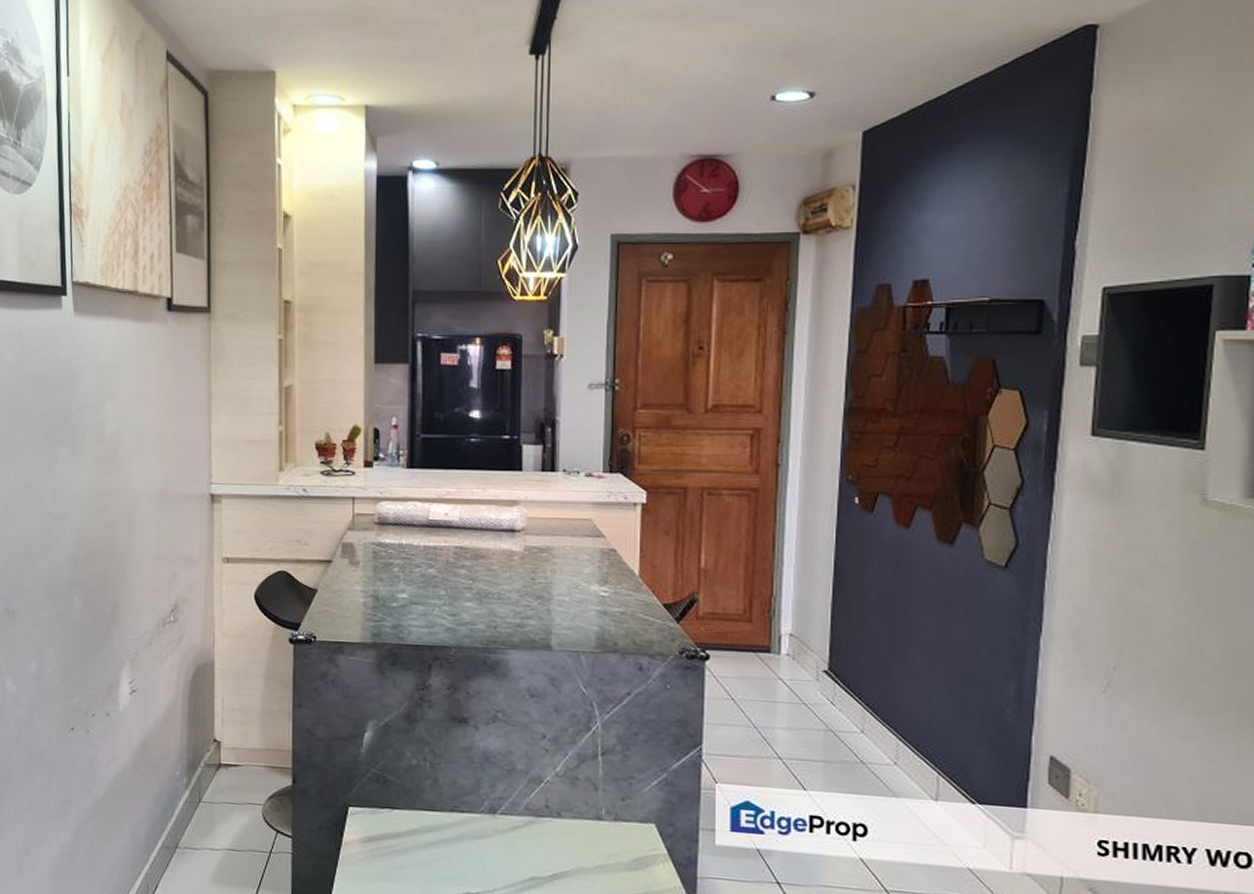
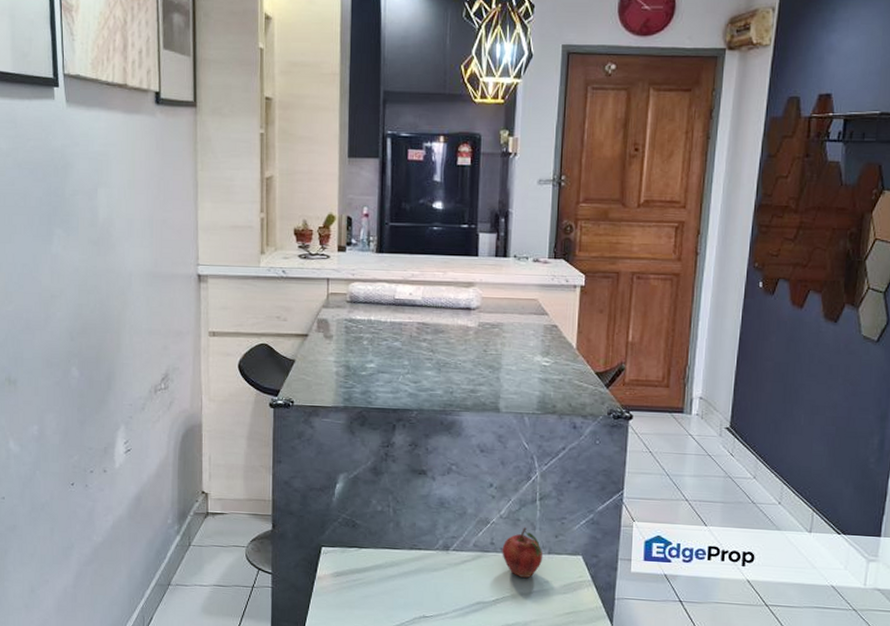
fruit: none [559,788,608,849] -> present [502,527,543,578]

